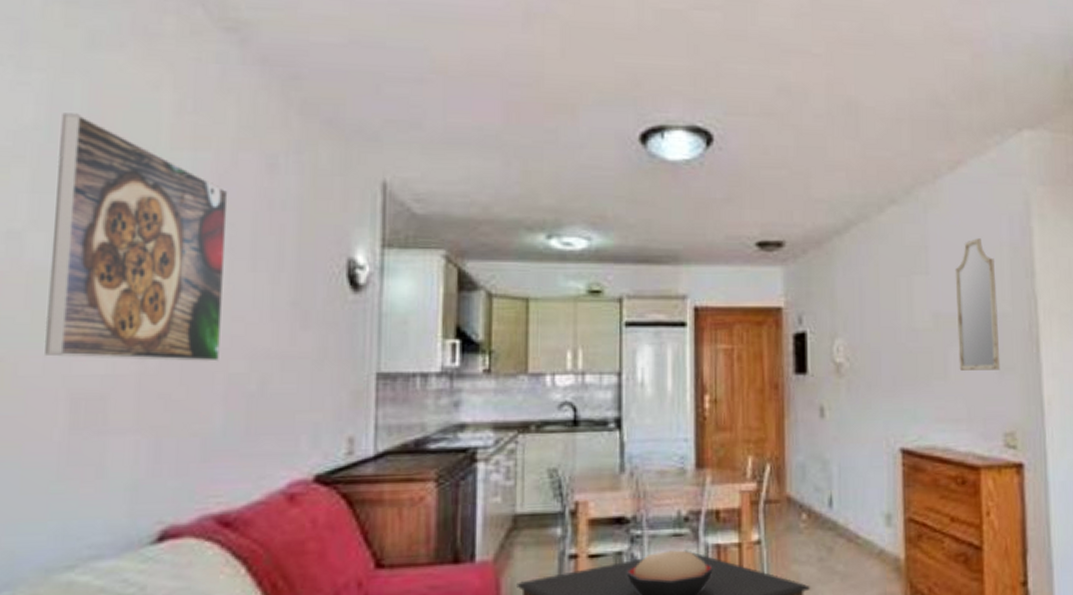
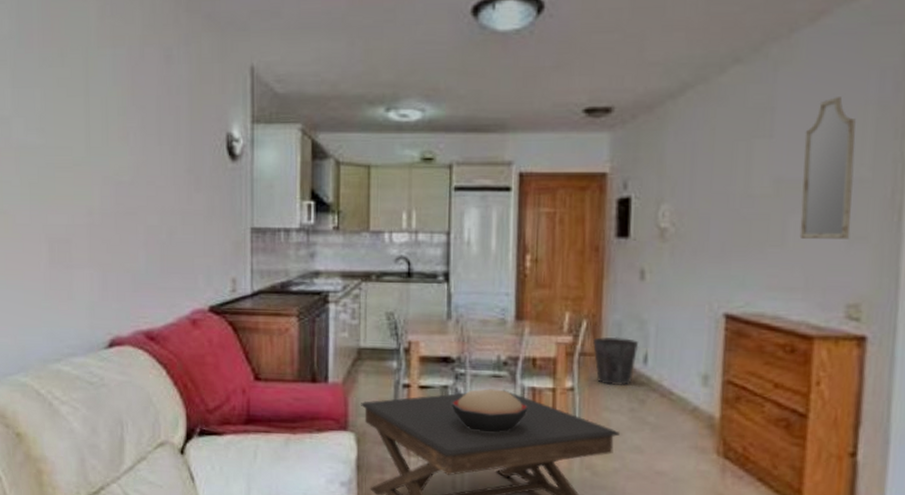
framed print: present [45,113,228,362] -> none [26,23,140,216]
waste bin: none [778,480,823,534] -> present [593,337,639,386]

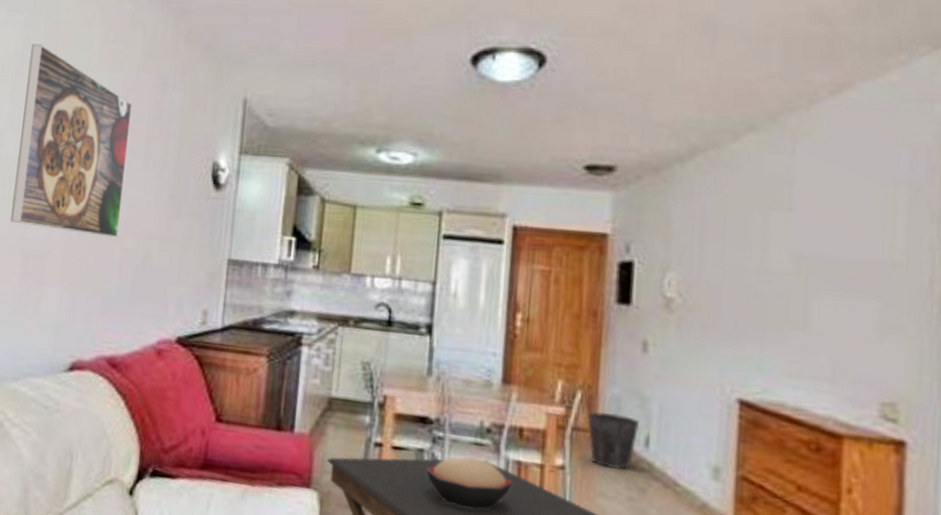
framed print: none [26,23,140,216] -> present [11,43,132,238]
home mirror: present [799,97,856,239] -> none [824,174,886,329]

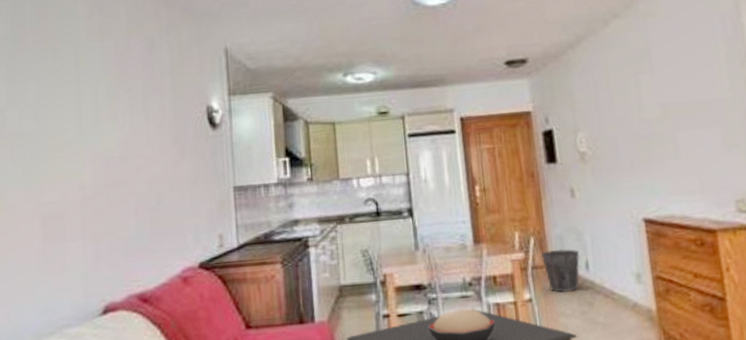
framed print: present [11,43,132,238] -> none [20,25,130,191]

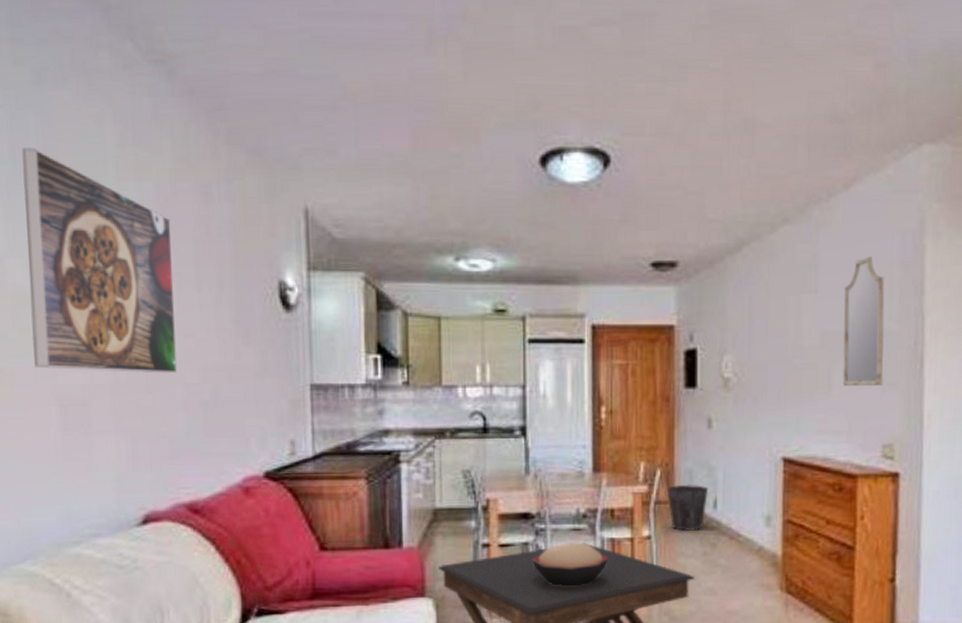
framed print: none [20,25,130,191] -> present [22,148,177,374]
home mirror: none [676,37,727,150] -> present [842,257,885,386]

